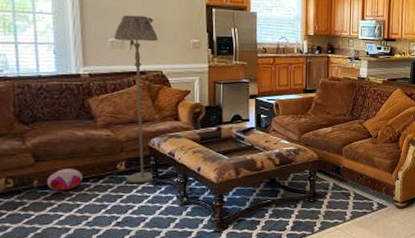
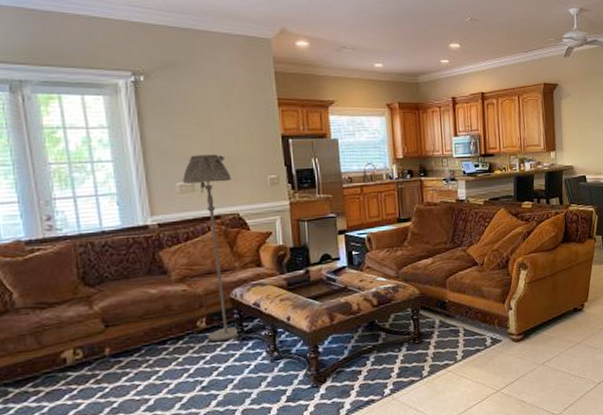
plush toy: present [47,169,82,191] -> none [120,331,159,358]

